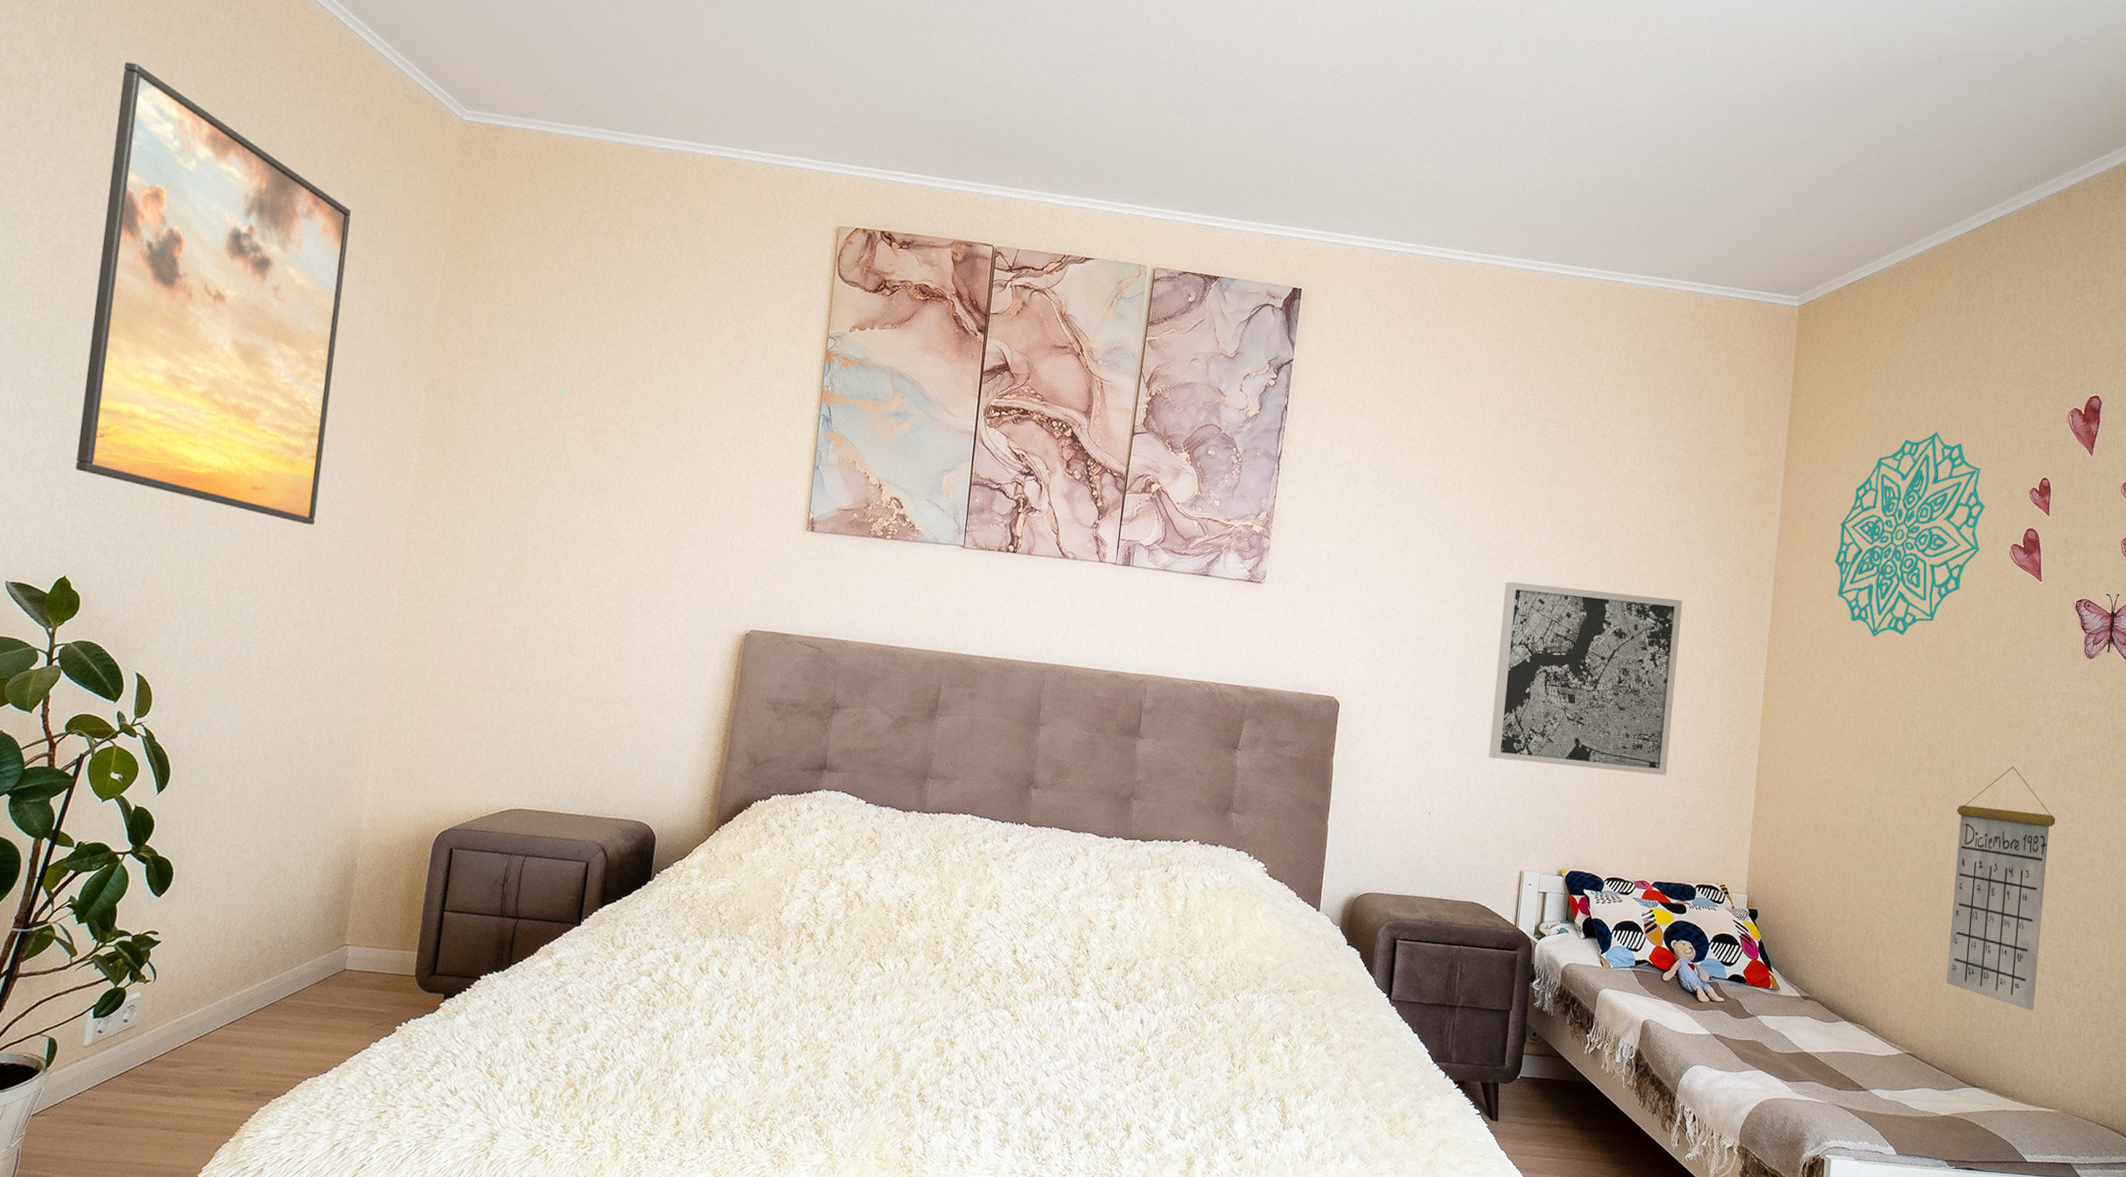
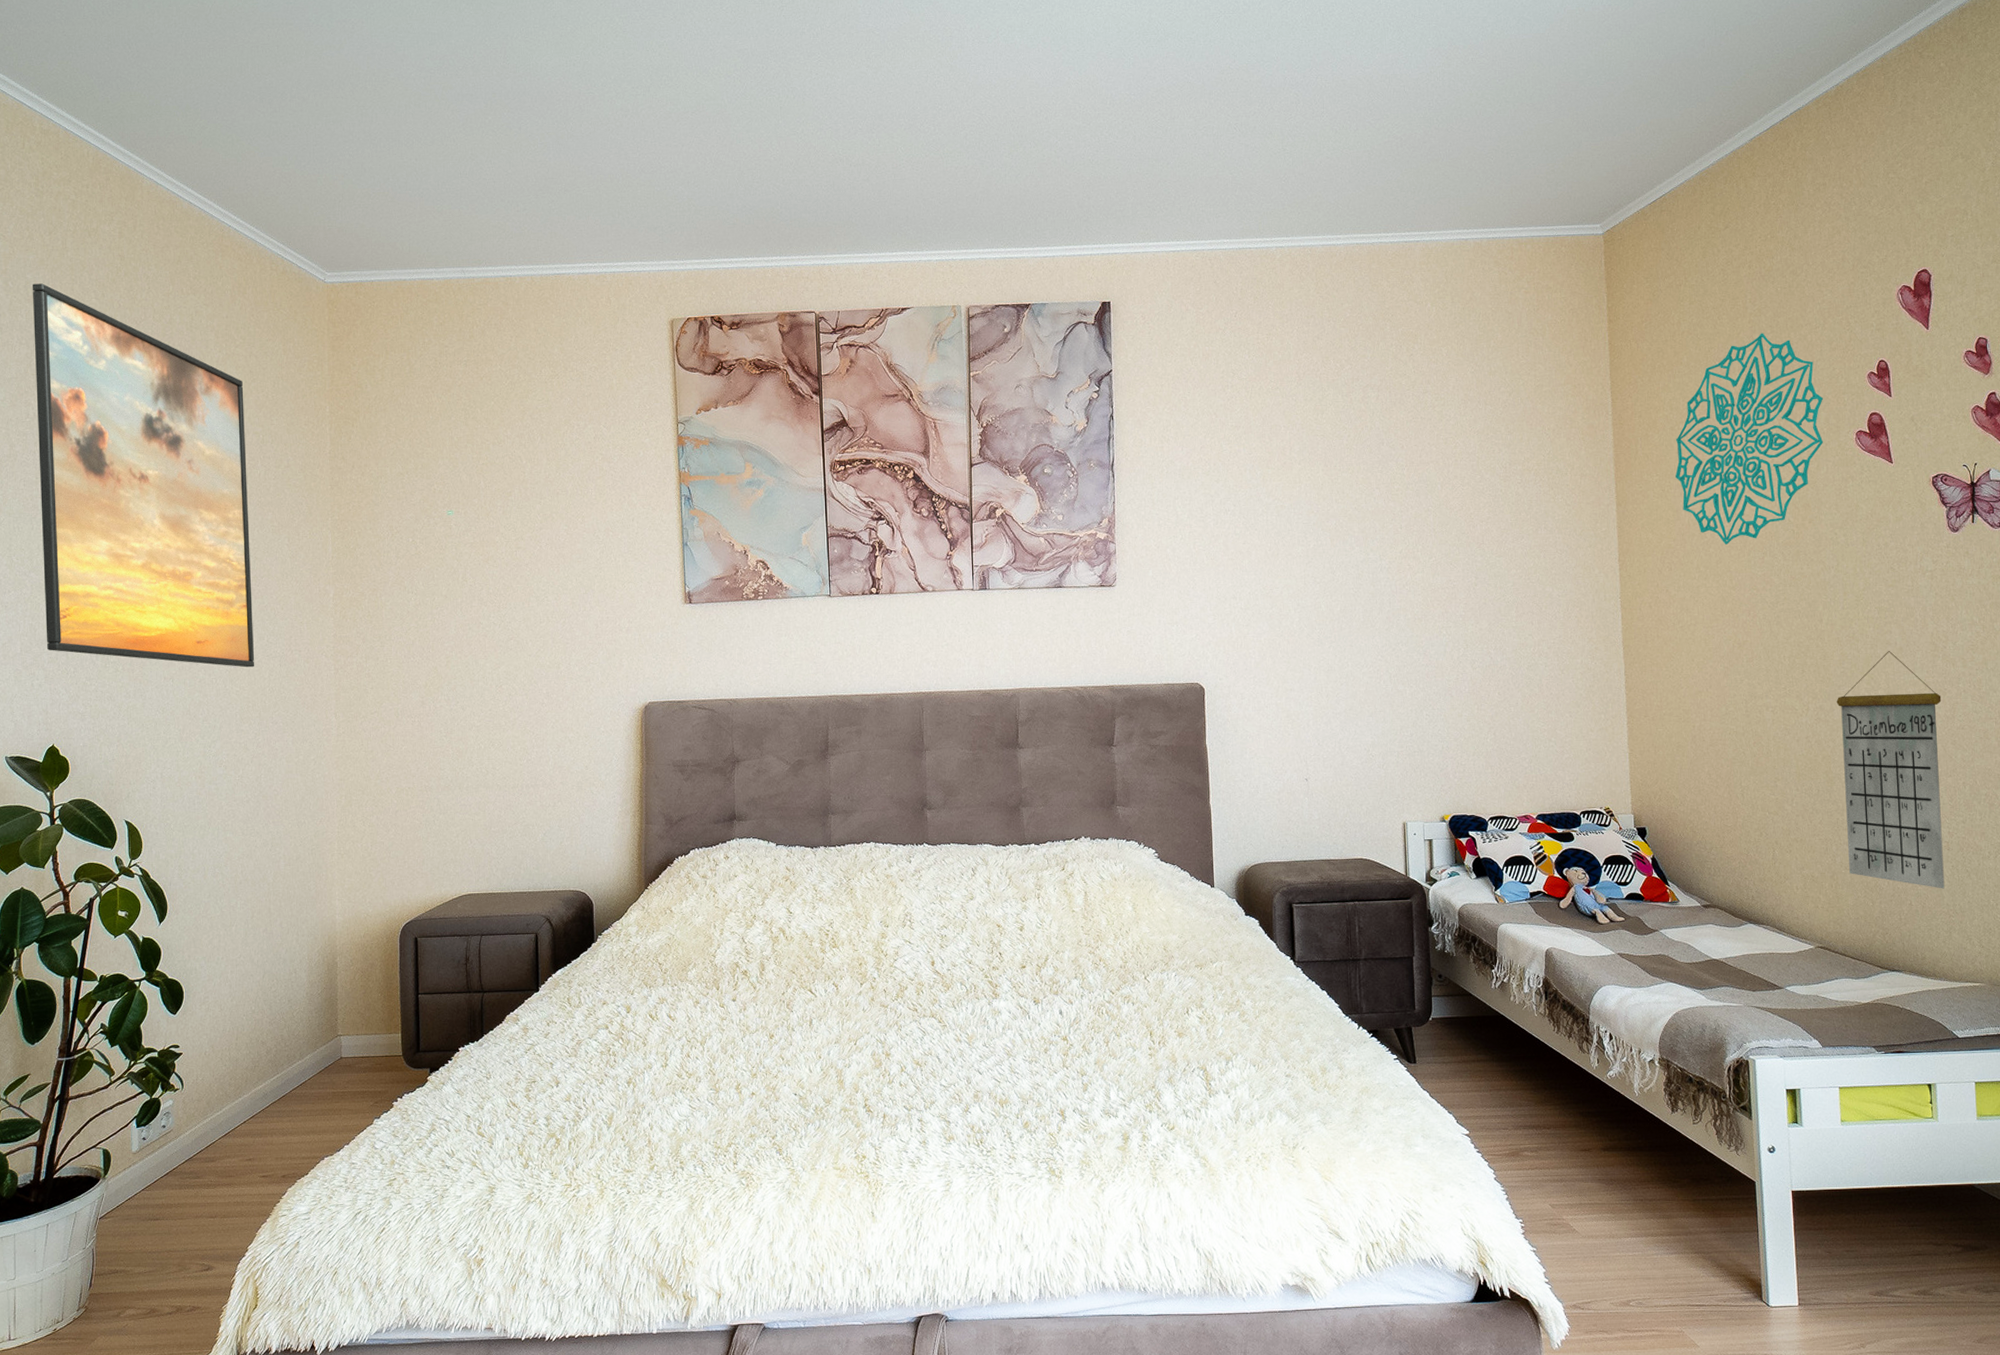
wall art: present [1488,581,1682,776] -> none [1349,538,1535,719]

